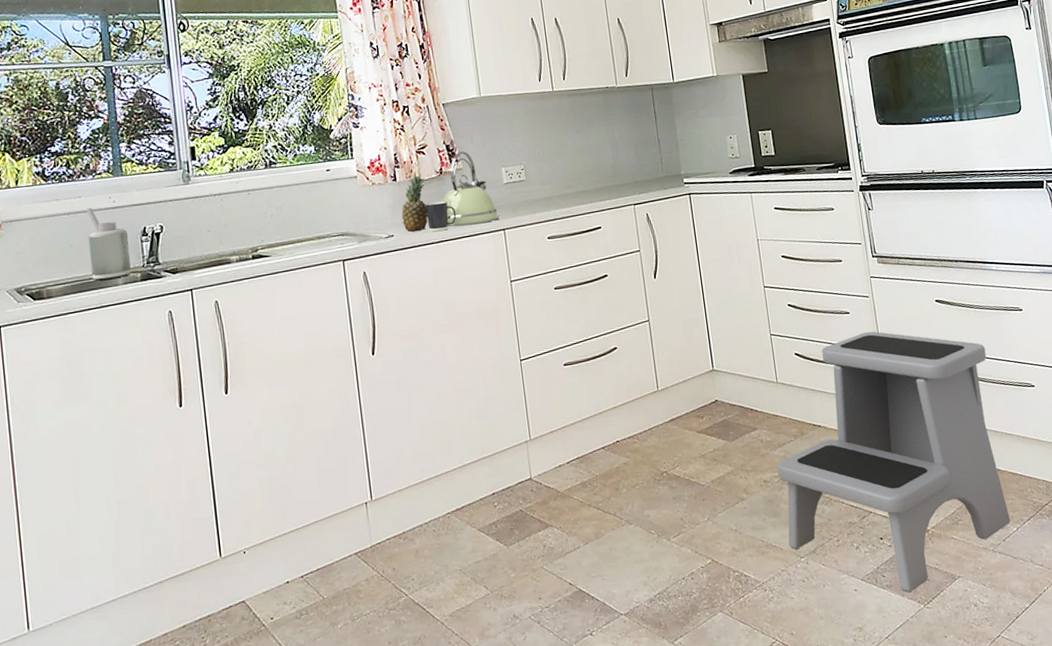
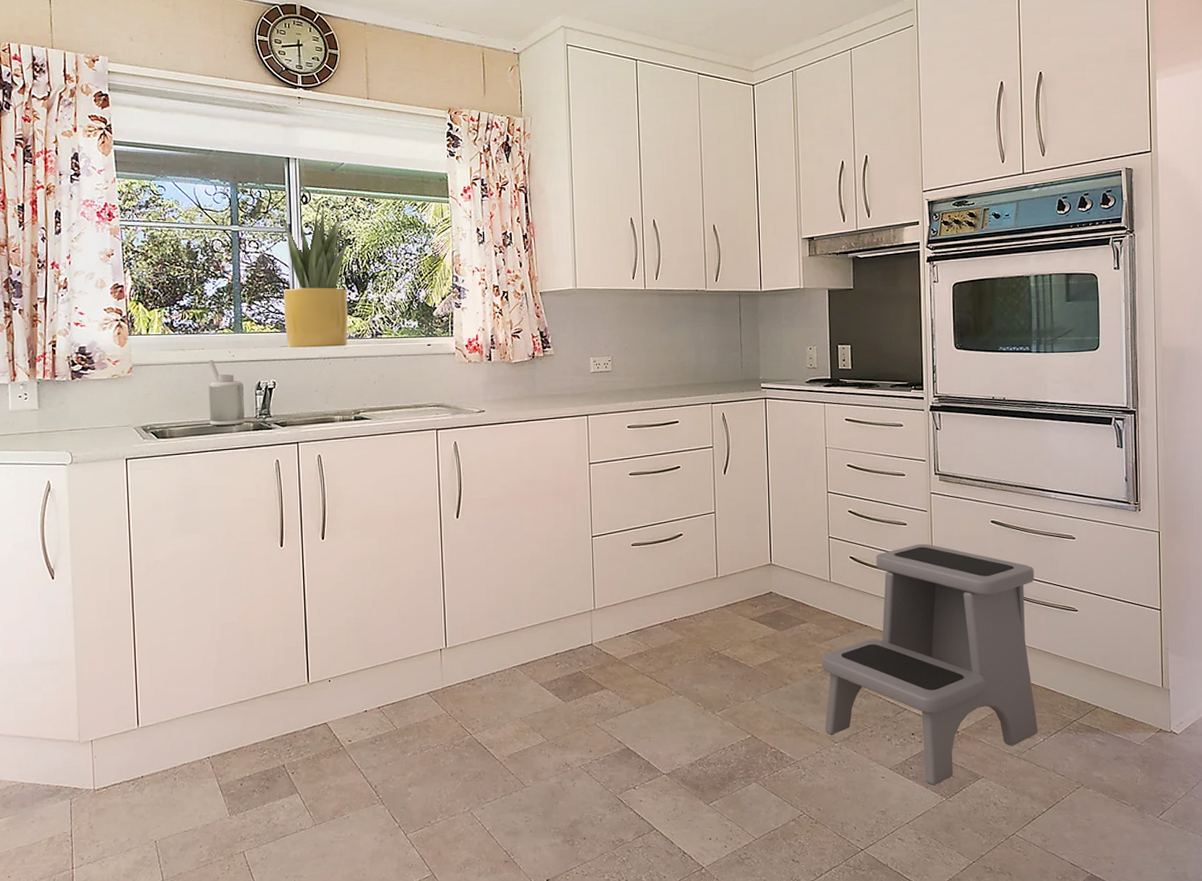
planter: none [152,30,239,188] -> present [276,205,348,348]
fruit: present [401,173,428,232] -> none [493,355,519,409]
mug: present [424,201,457,232] -> none [515,383,544,411]
kettle: present [442,151,500,227] -> none [532,339,584,408]

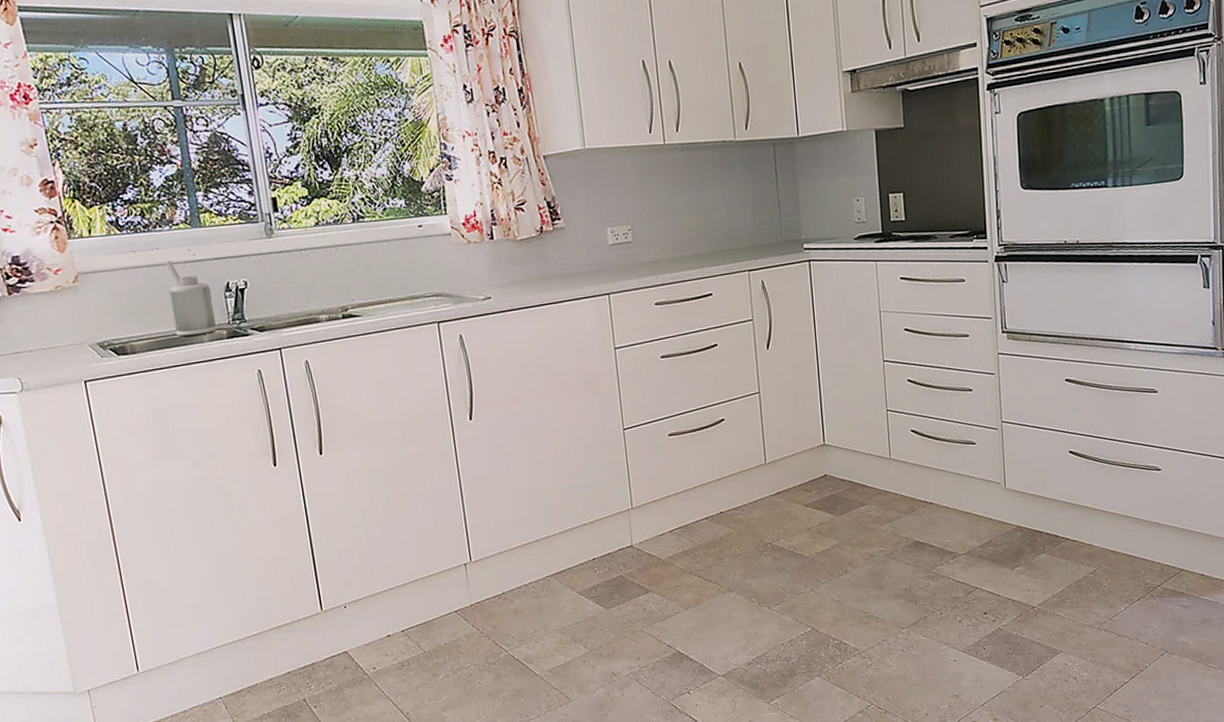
planter: present [276,205,348,348] -> none [224,68,325,241]
step stool: present [822,543,1038,785] -> none [885,409,1119,664]

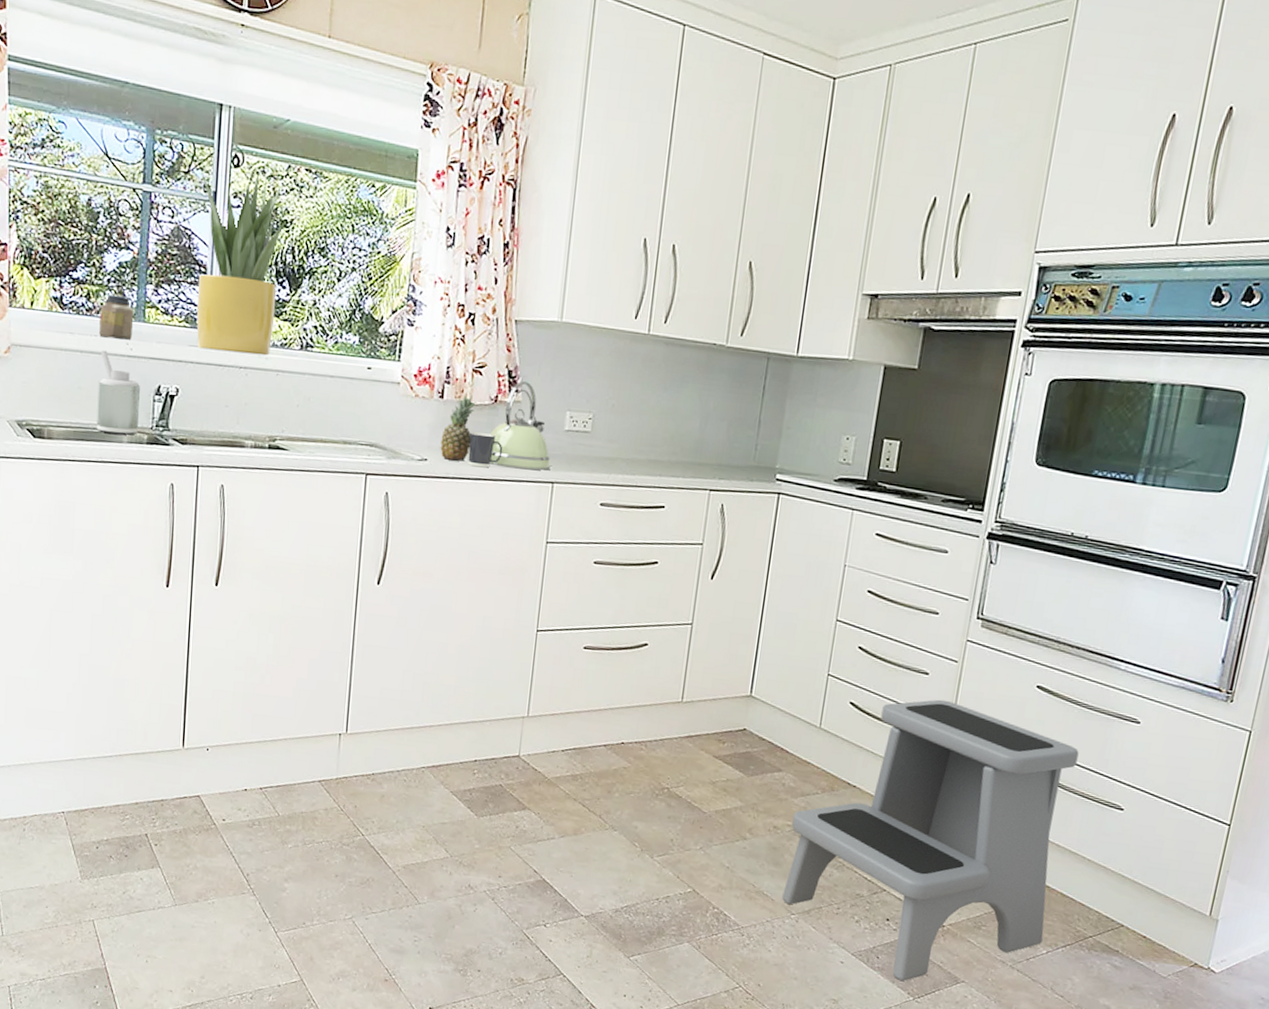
jar: none [156,207,193,250] -> present [99,294,134,341]
planter: none [224,68,325,241] -> present [196,168,285,356]
fruit: none [499,231,528,294] -> present [440,394,478,462]
mug: none [524,262,558,295] -> present [468,432,503,468]
kettle: none [542,209,604,290] -> present [489,381,551,471]
step stool: none [885,409,1119,664] -> present [782,699,1079,981]

